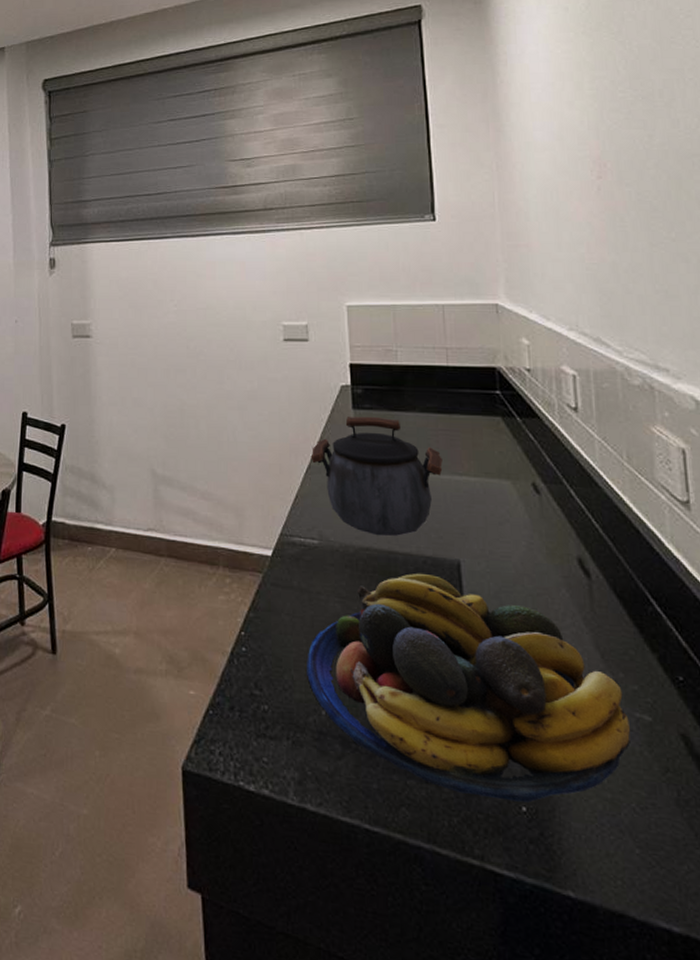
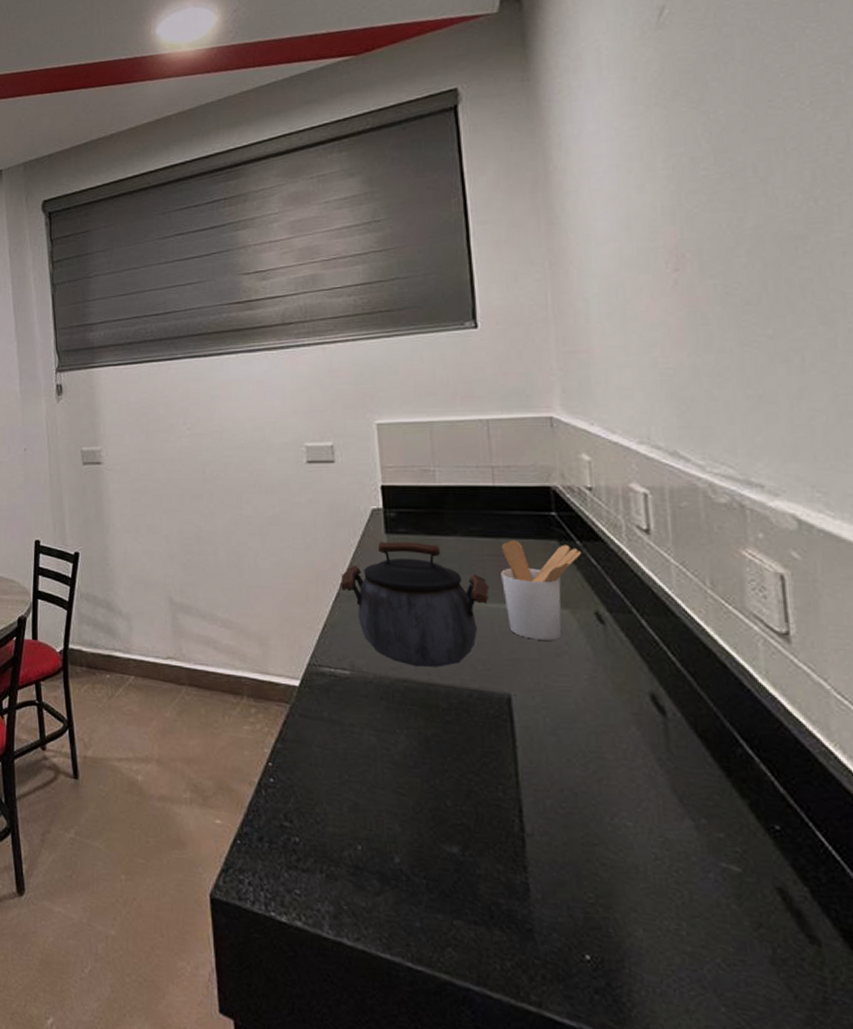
fruit bowl: present [307,573,630,803] -> none [340,706,715,951]
utensil holder: none [453,416,522,510] -> present [501,540,582,641]

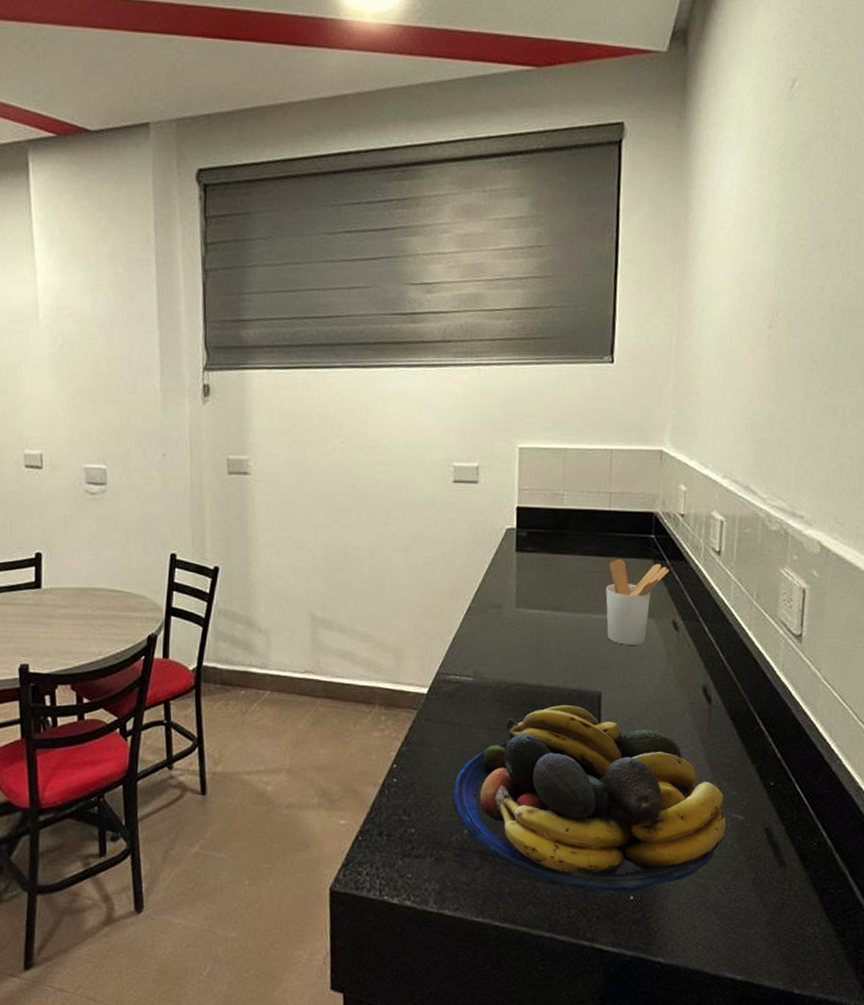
kettle: present [339,541,490,668] -> none [471,558,595,672]
fruit bowl: none [340,706,715,951] -> present [453,704,726,892]

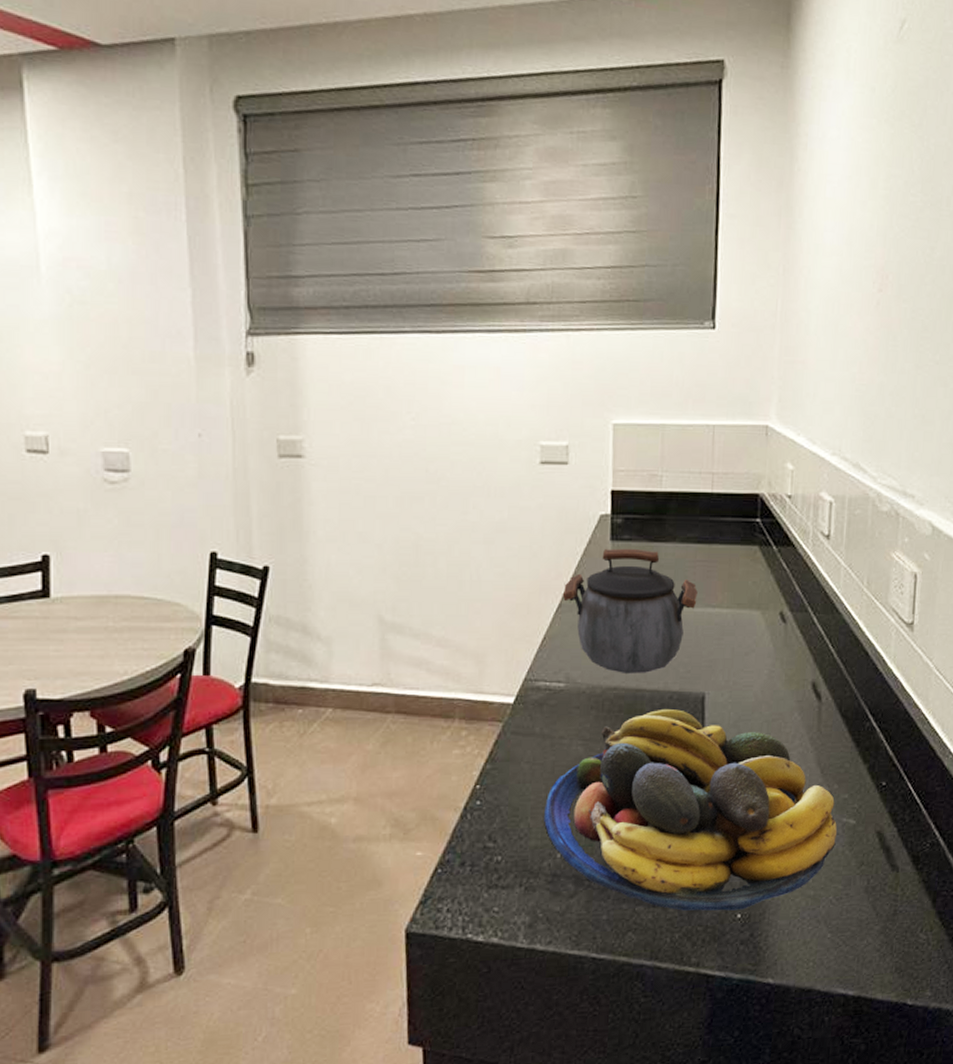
kettle: none [471,558,595,672] -> present [562,548,698,675]
utensil holder: present [605,559,670,645] -> none [708,546,777,640]

